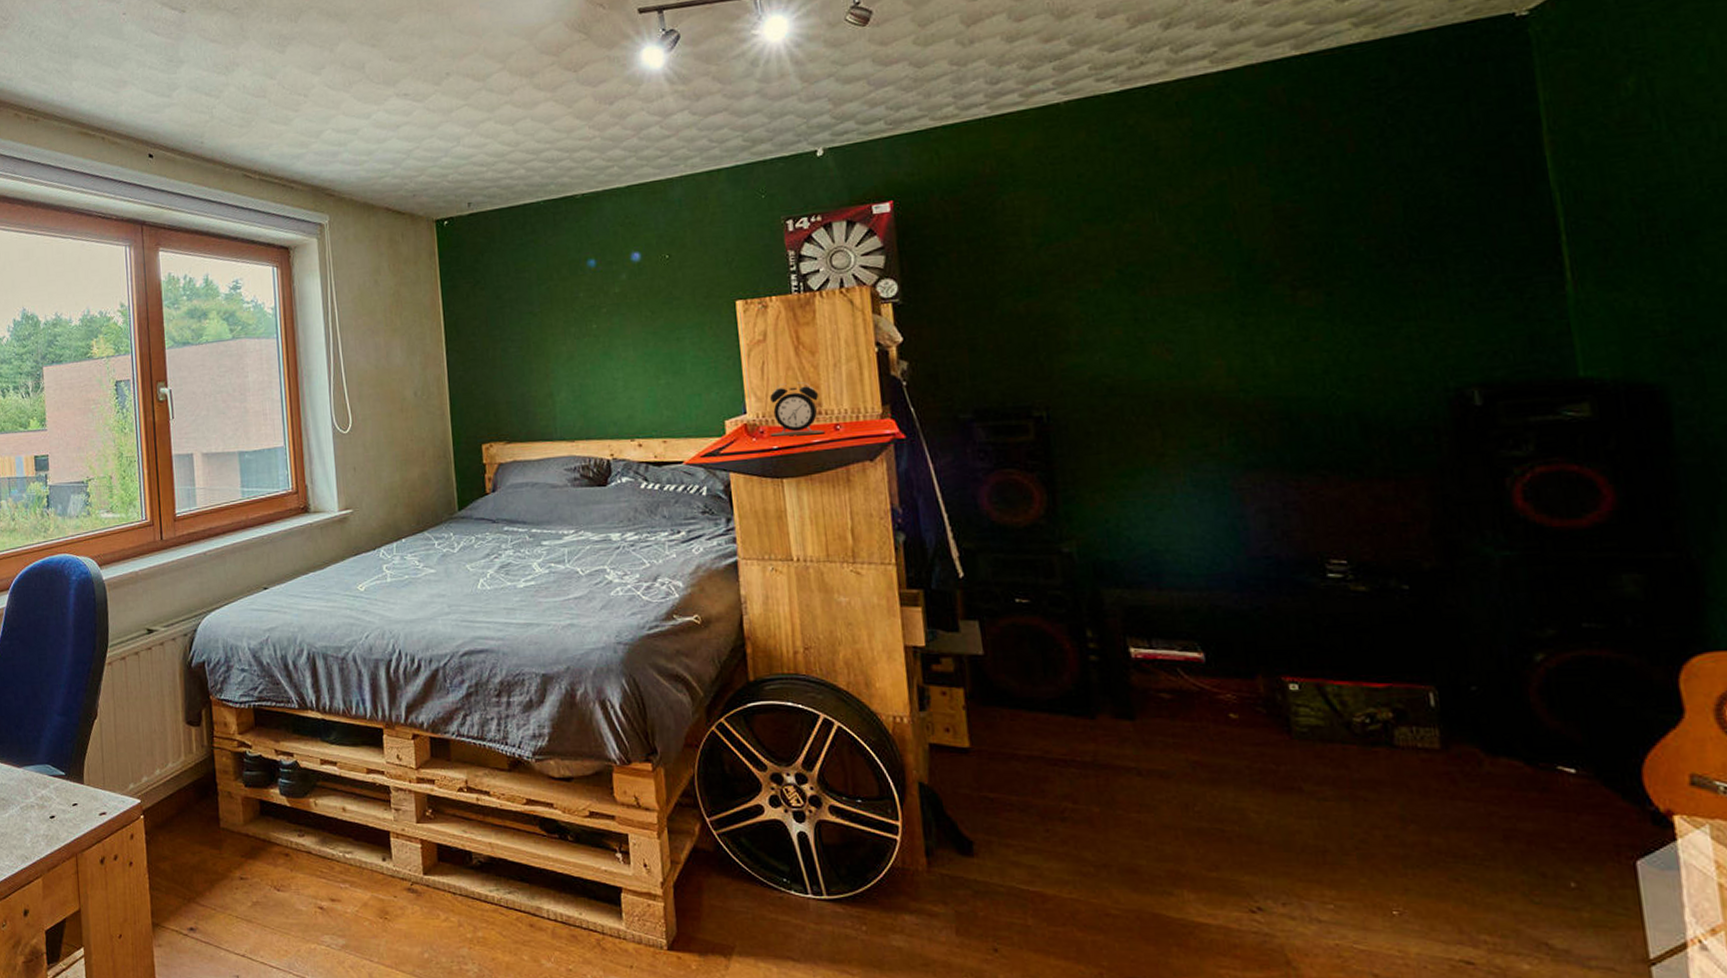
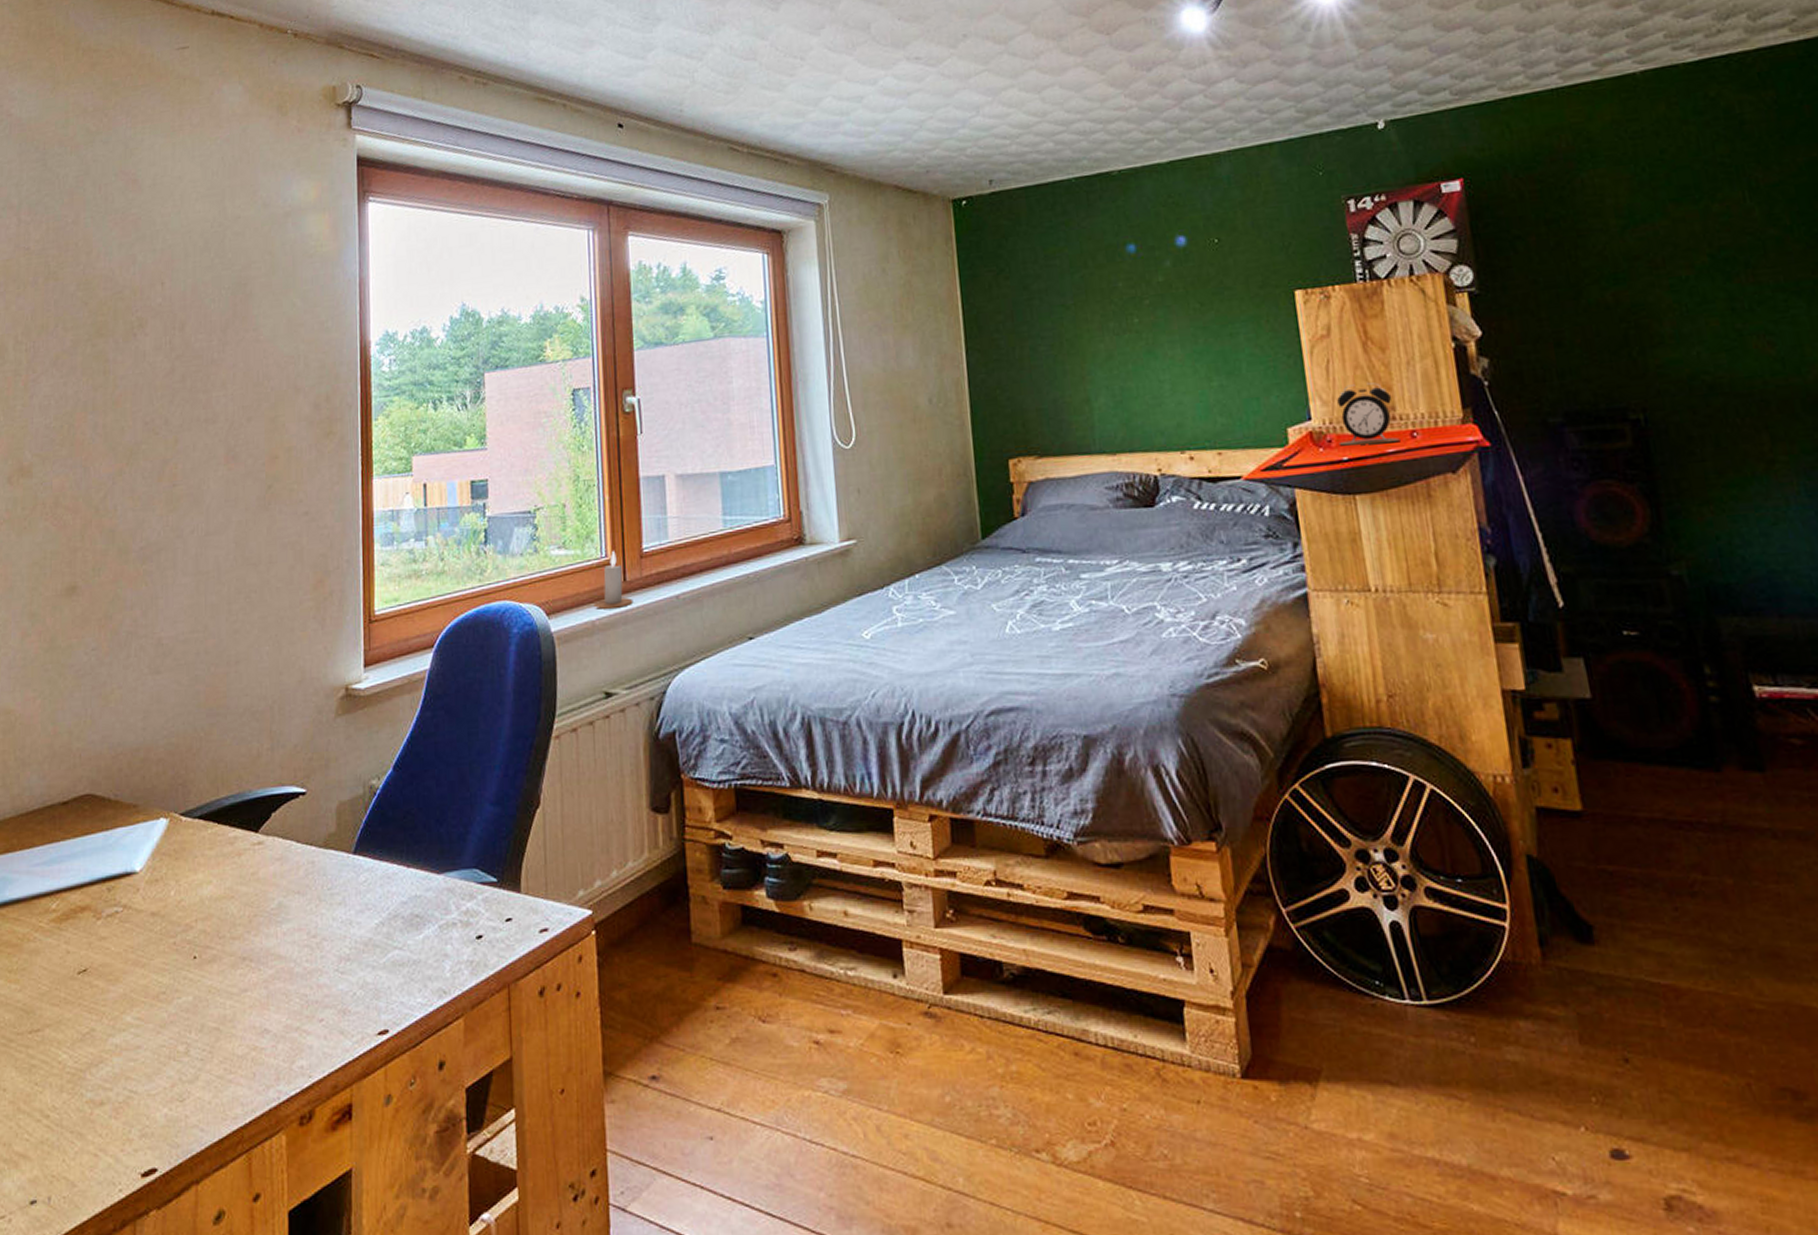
candle: none [136,515,169,562] -> present [593,551,633,609]

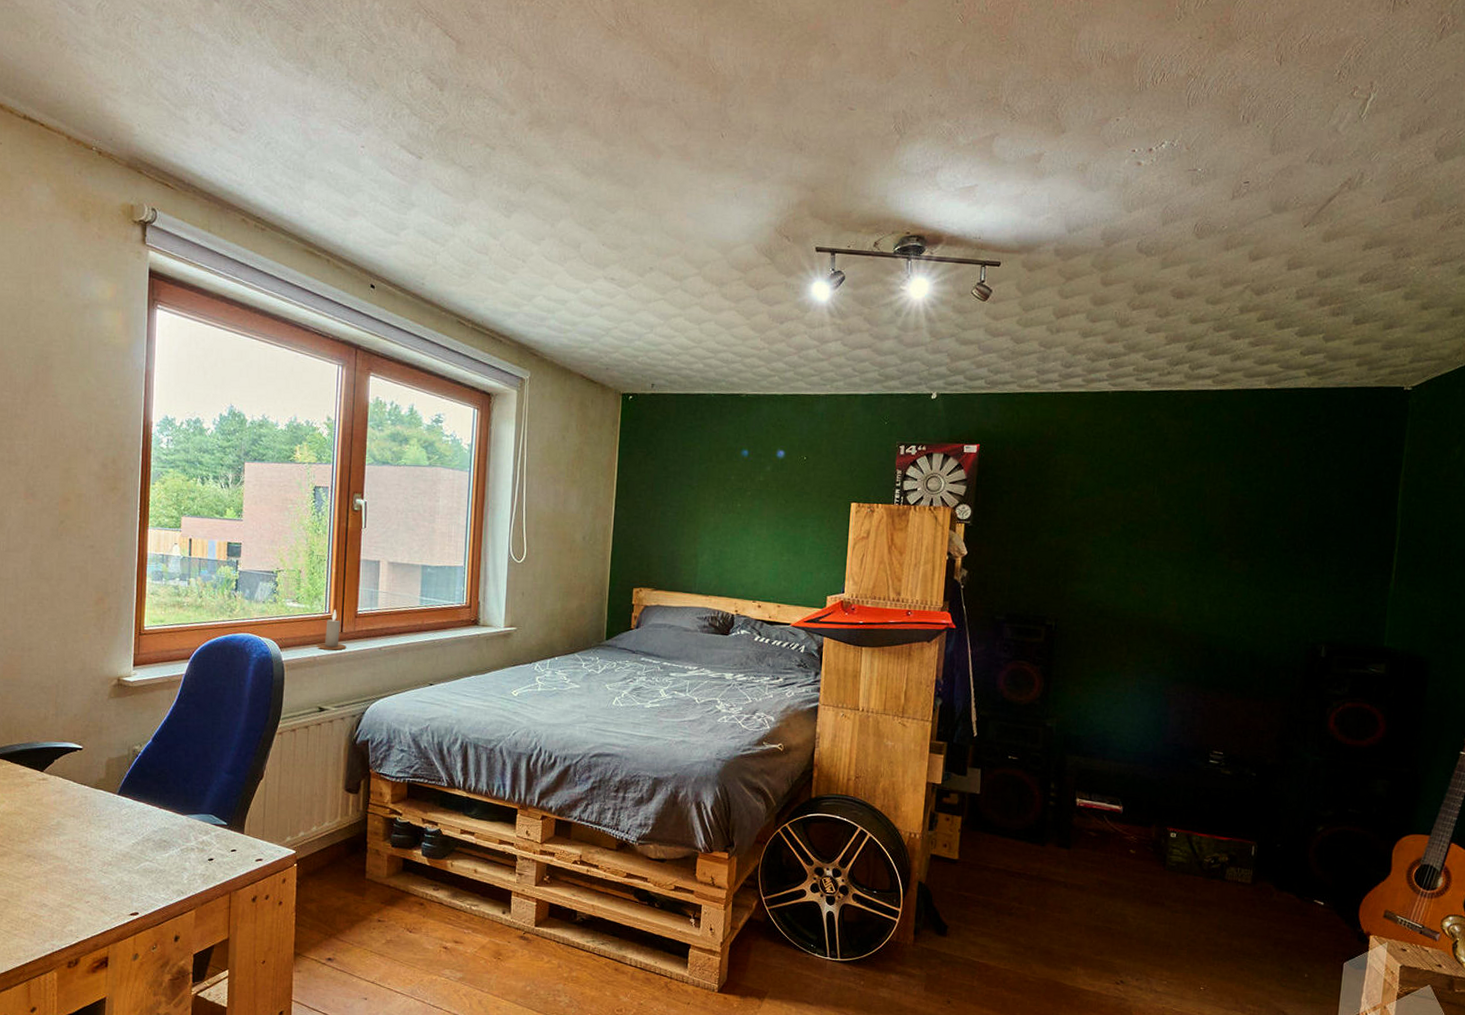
alarm clock: present [1337,382,1400,447] -> none [859,574,900,617]

